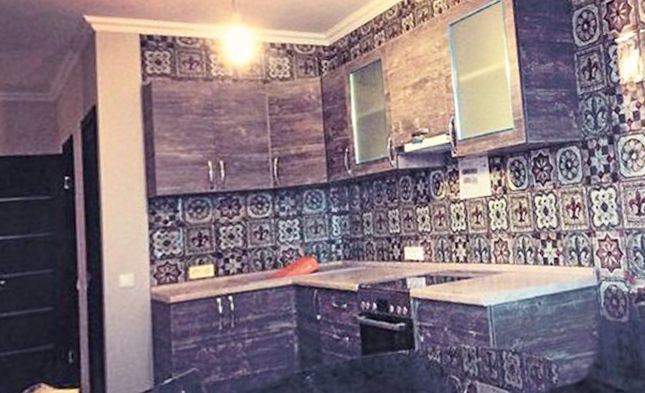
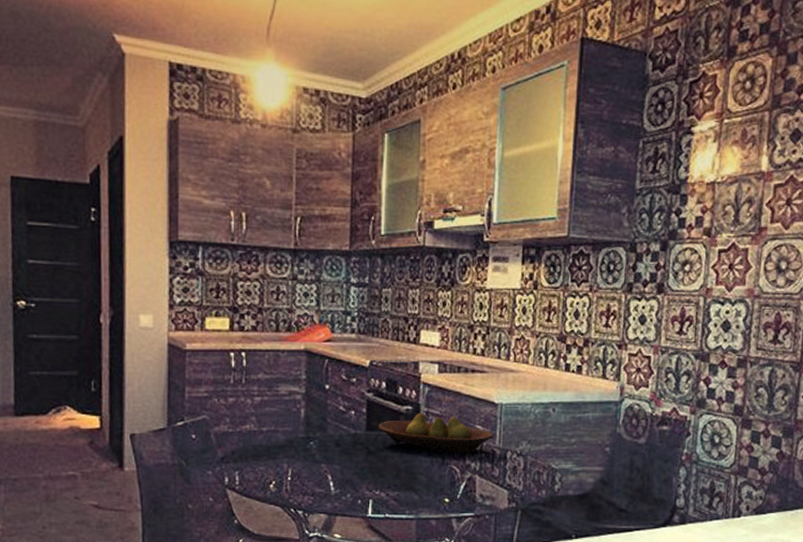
fruit bowl: none [374,326,487,366] -> present [378,412,494,454]

